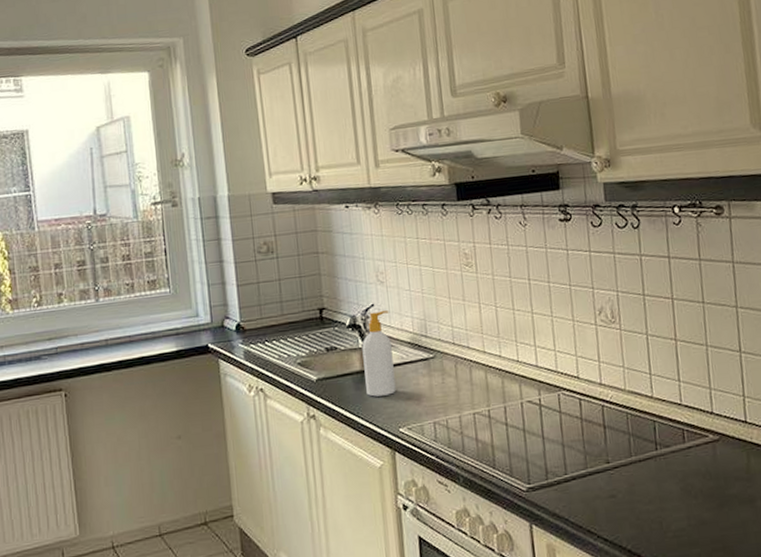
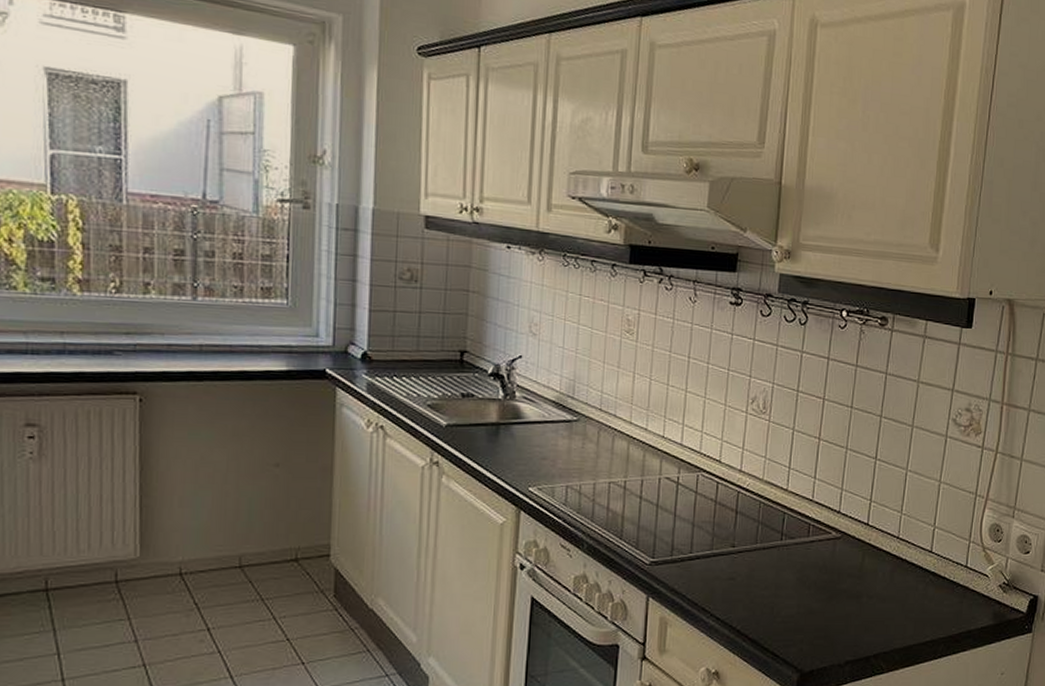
soap bottle: present [362,310,396,397] -> none [499,364,537,452]

